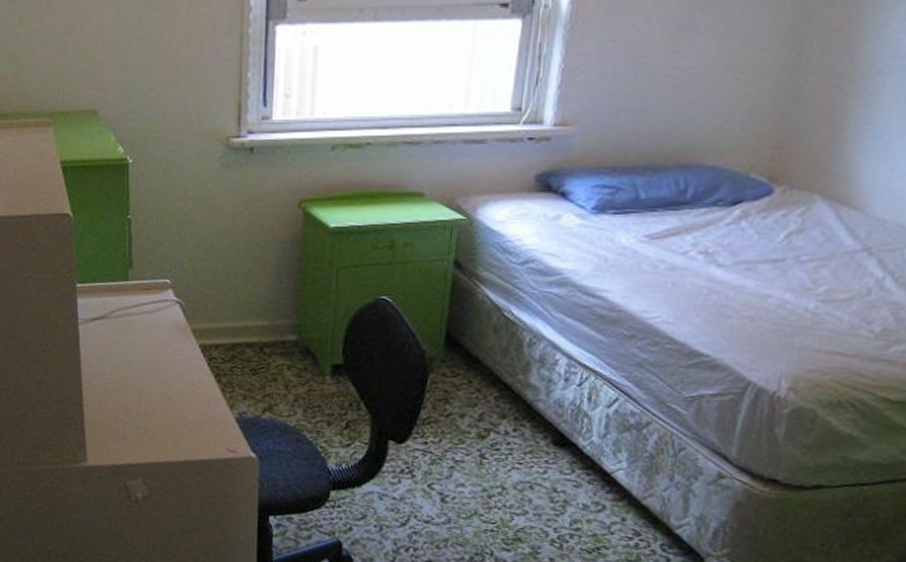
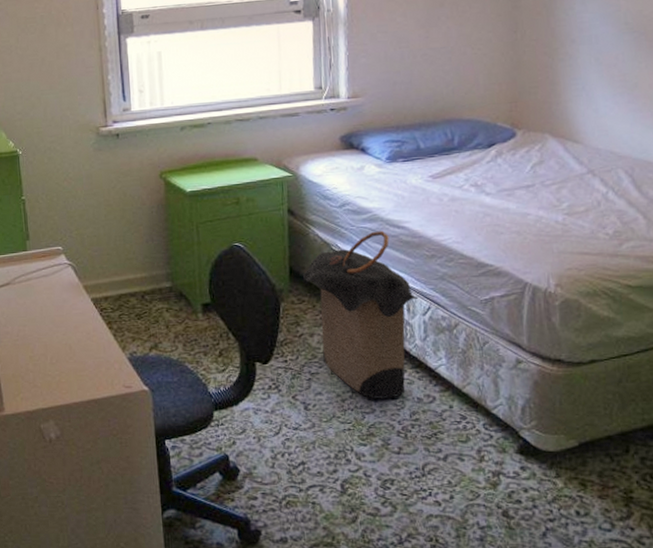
laundry hamper: none [462,298,605,501] -> present [303,230,419,399]

